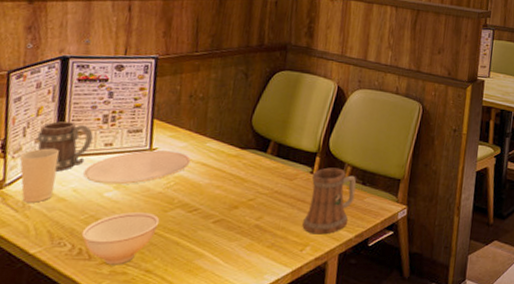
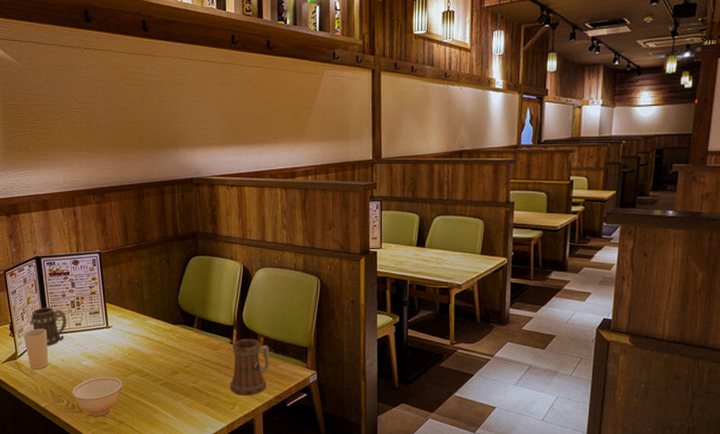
plate: present [83,150,191,185] -> none [66,328,137,355]

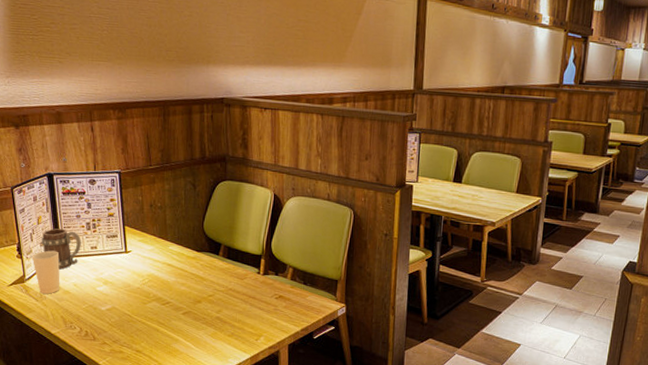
bowl: present [72,376,123,417] -> none [85,303,141,345]
beer mug: present [230,338,270,396] -> none [255,268,299,327]

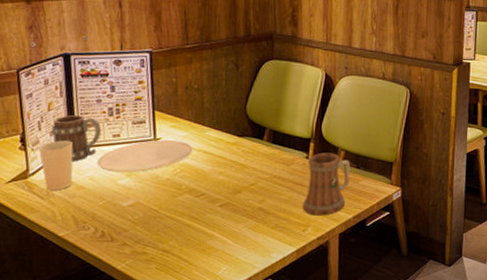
plate: none [79,252,158,281] -> present [97,140,193,173]
beer mug: none [255,268,299,327] -> present [303,152,351,216]

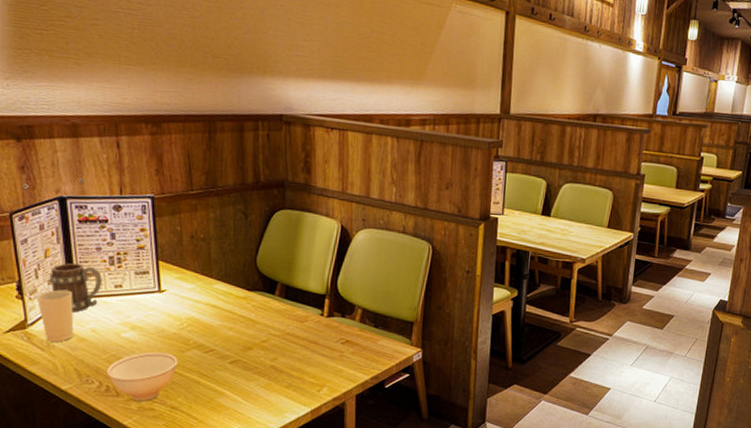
plate: present [97,140,193,173] -> none [99,292,200,326]
bowl: none [102,197,171,246] -> present [106,351,178,402]
beer mug: present [303,152,351,216] -> none [318,310,369,376]

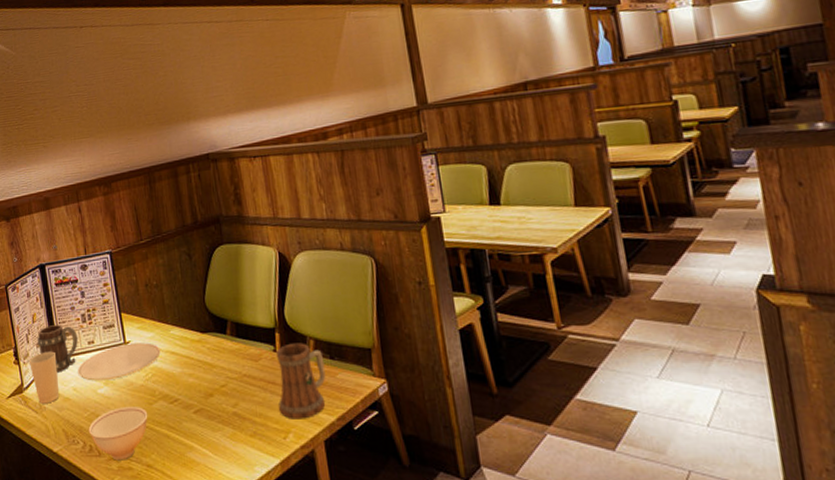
plate: none [99,292,200,326] -> present [78,342,161,381]
beer mug: none [318,310,369,376] -> present [275,343,326,420]

